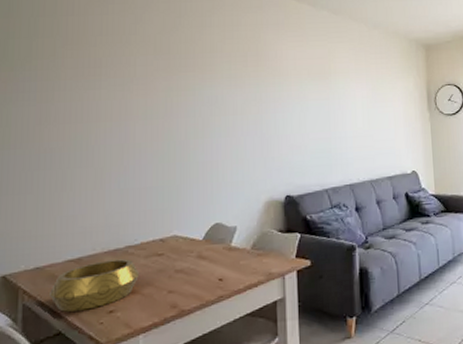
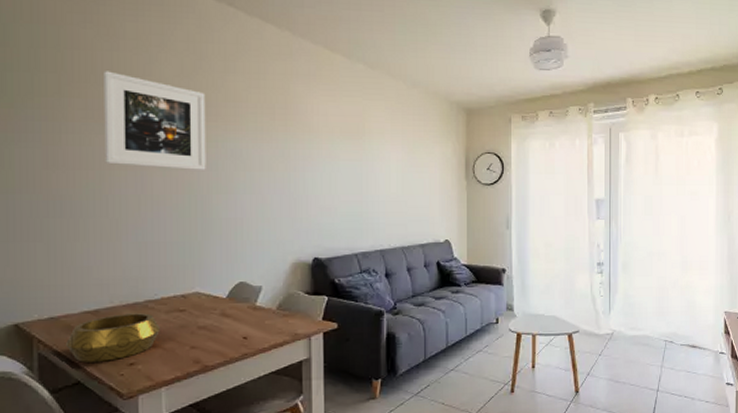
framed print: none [92,32,184,118] -> present [104,71,206,170]

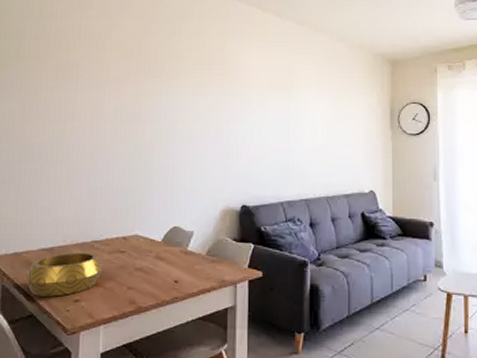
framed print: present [104,71,206,170] -> none [68,36,154,121]

